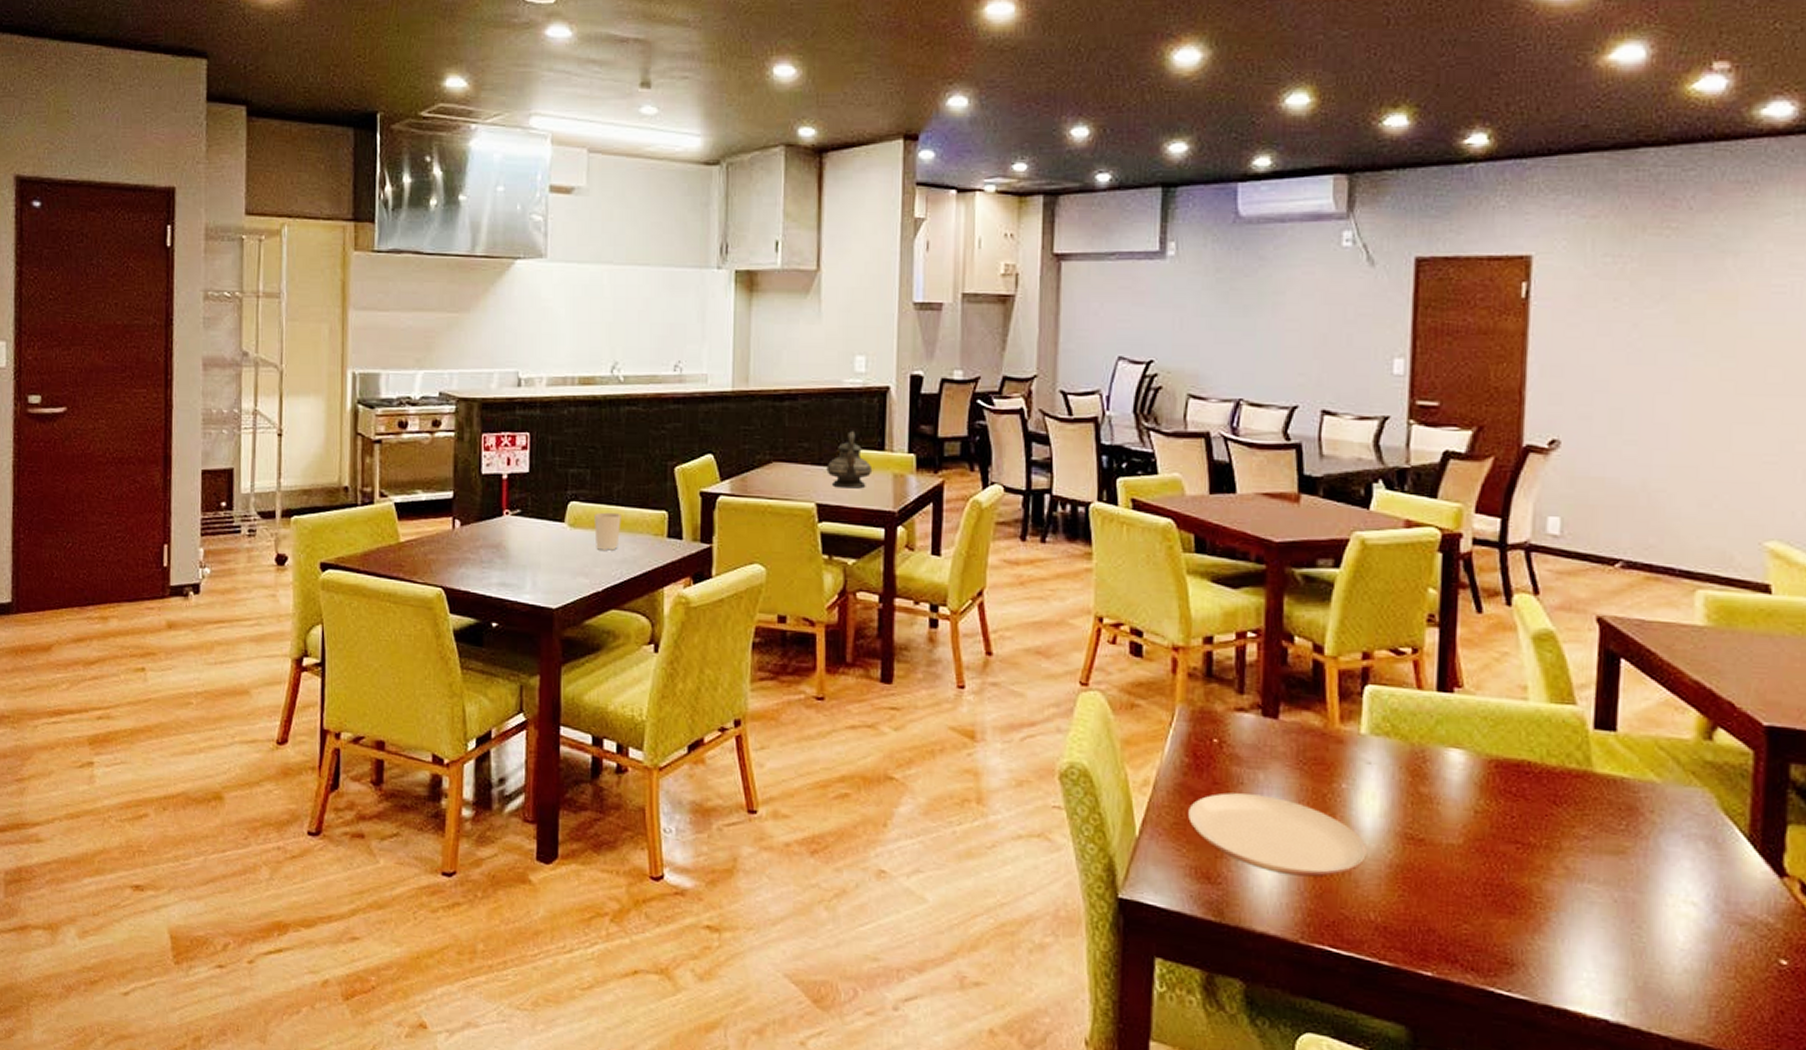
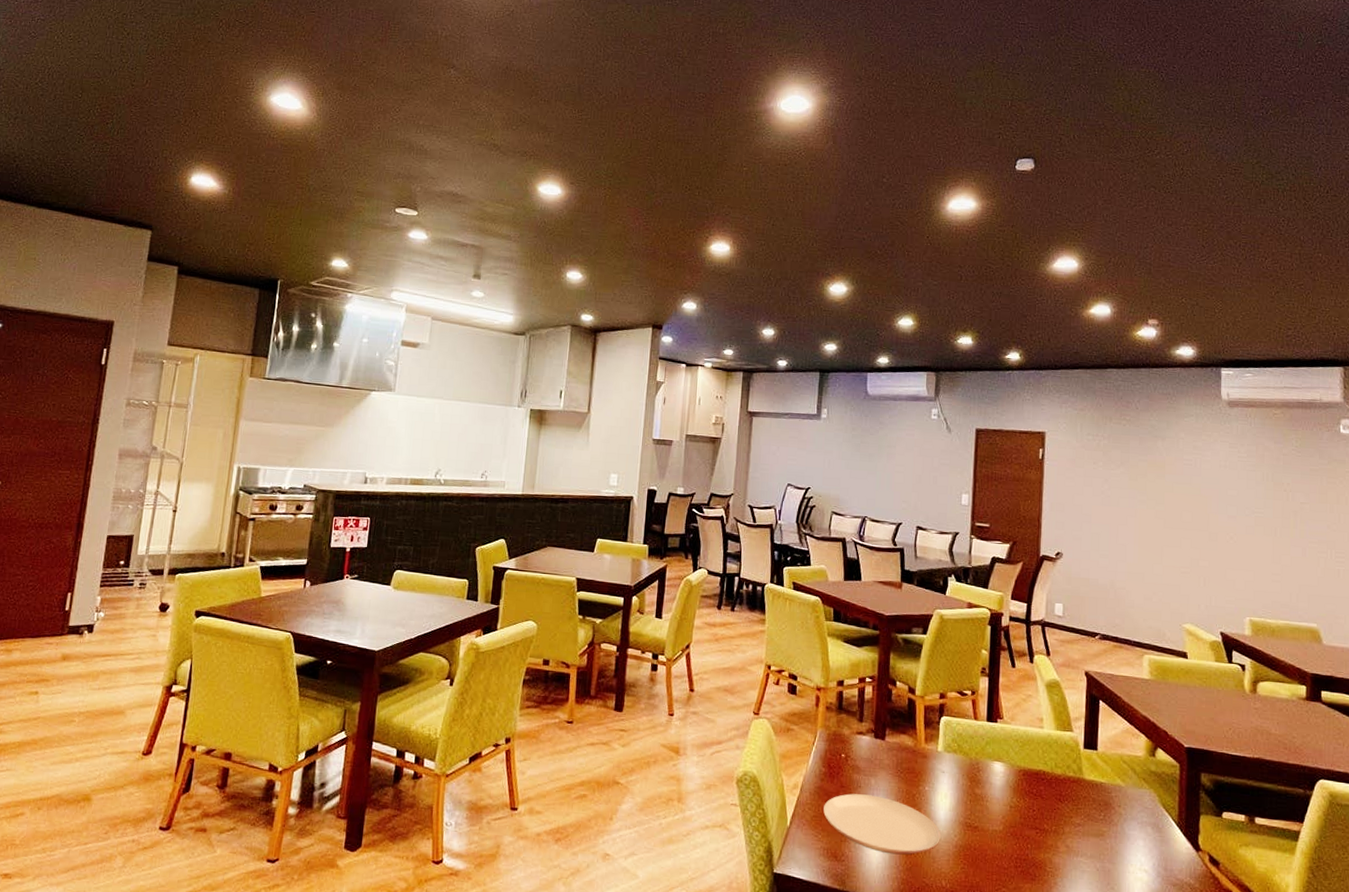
cup: present [594,512,621,552] -> none [412,579,434,609]
teapot: present [826,430,873,489] -> none [585,526,618,568]

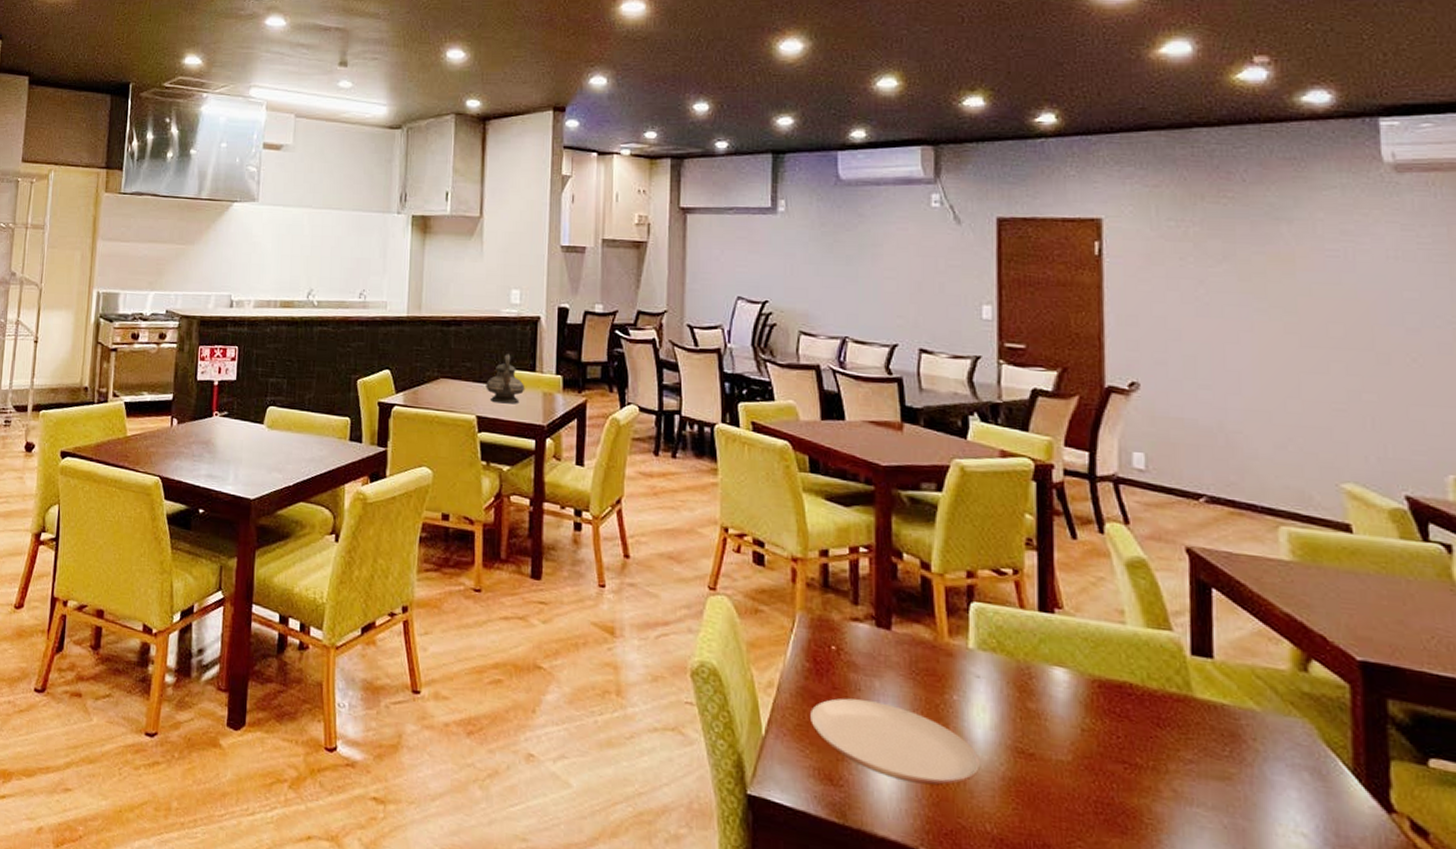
teapot: none [585,526,618,568] -> present [486,353,525,404]

